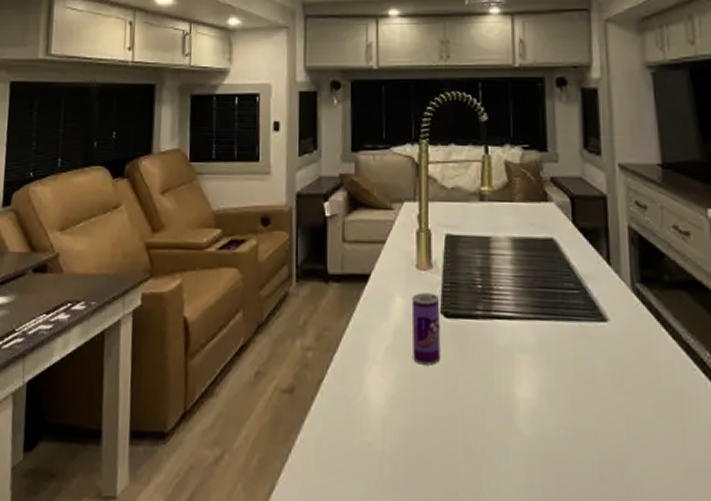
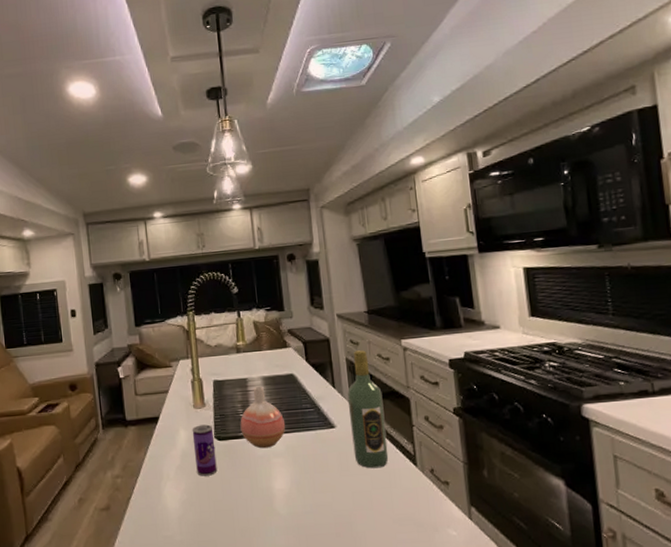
vase: none [476,249,539,338] -> present [240,386,286,449]
wine bottle: none [626,217,683,389] -> present [347,350,389,469]

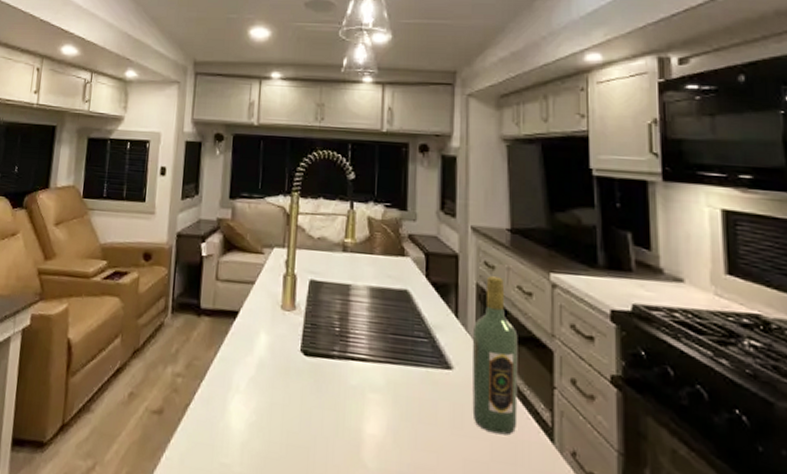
beverage can: present [192,424,218,476] -> none [273,331,301,398]
vase: present [240,386,286,449] -> none [333,297,390,379]

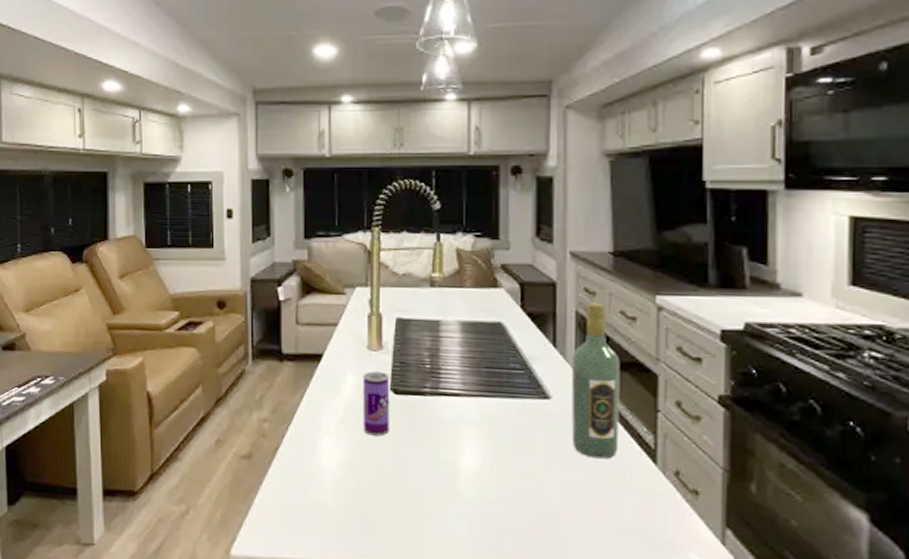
beverage can: none [273,331,301,398] -> present [362,371,390,436]

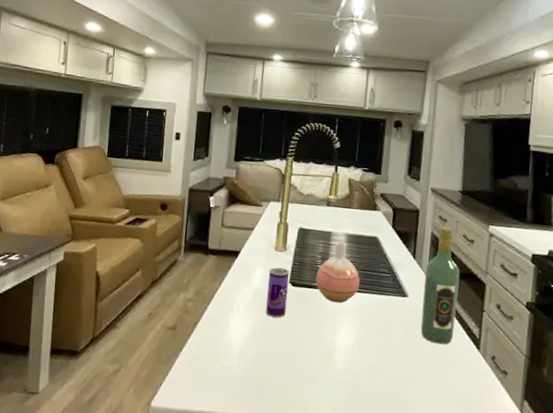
vase: none [425,332,485,413] -> present [315,241,360,304]

